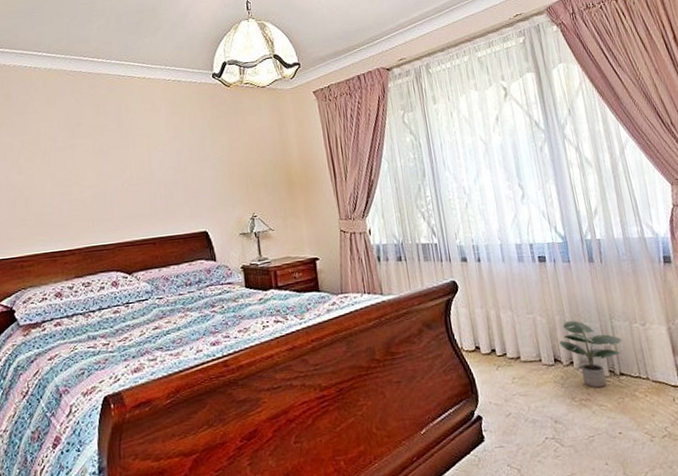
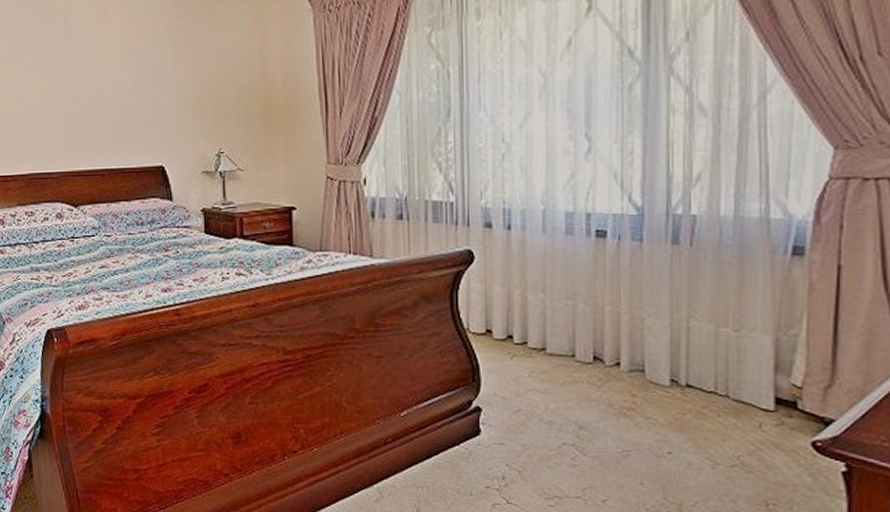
potted plant: present [559,320,622,388] -> none [605,314,699,398]

